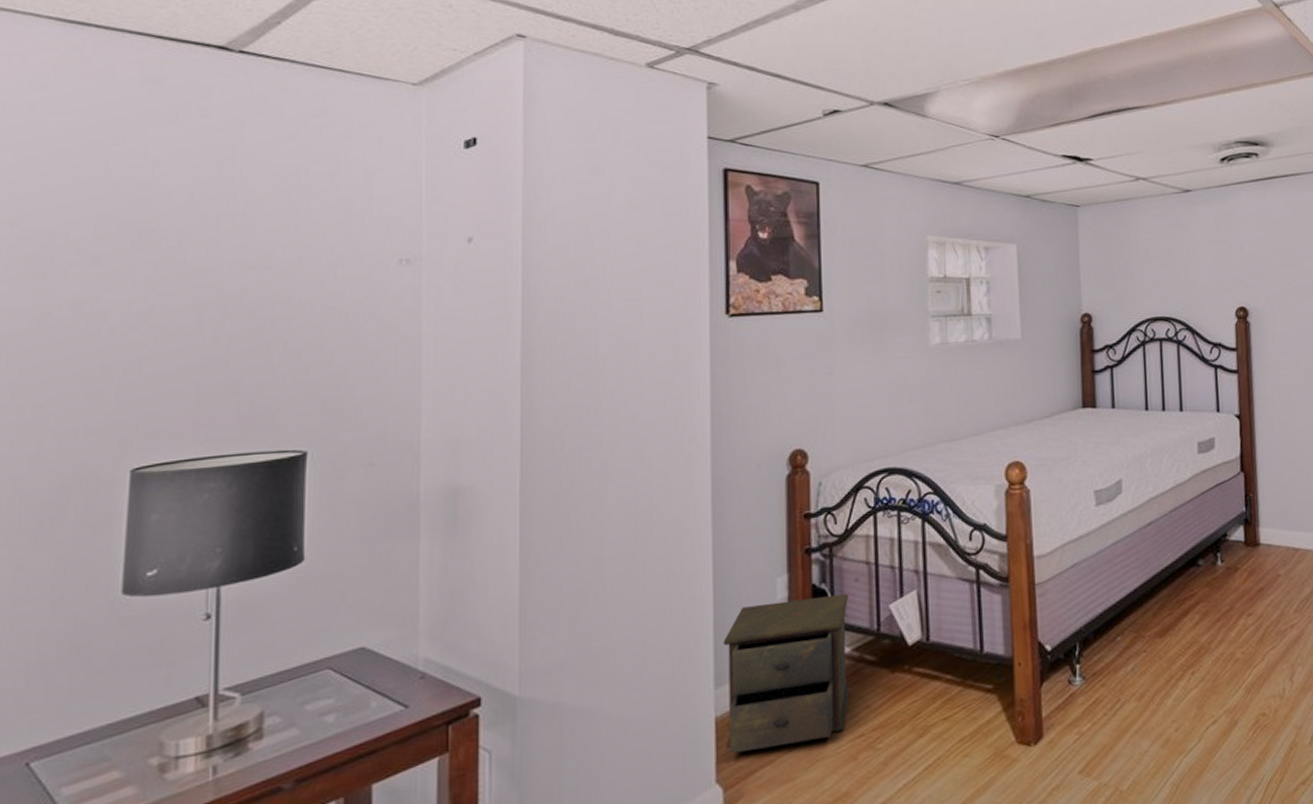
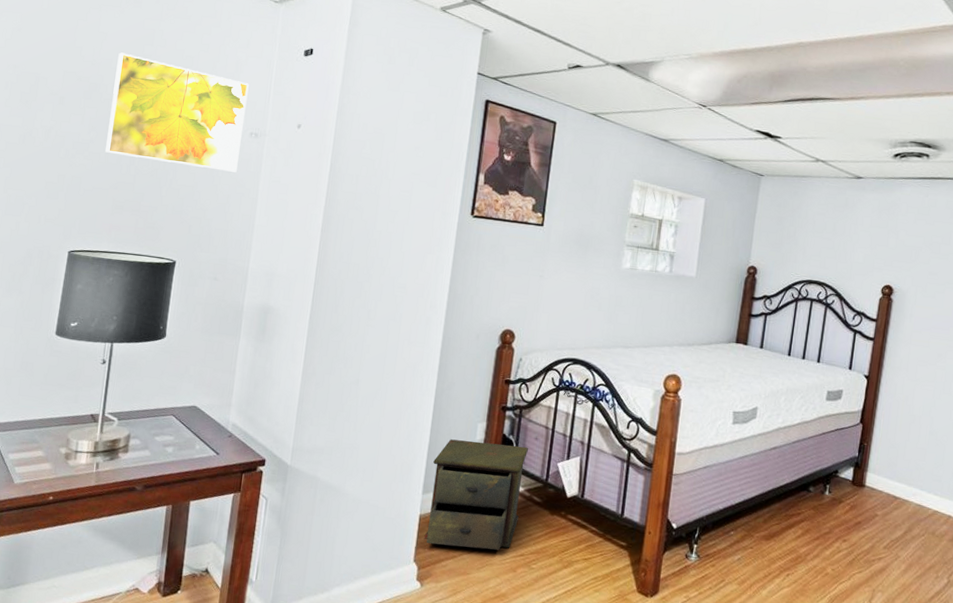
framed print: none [176,180,389,321] -> present [105,52,249,173]

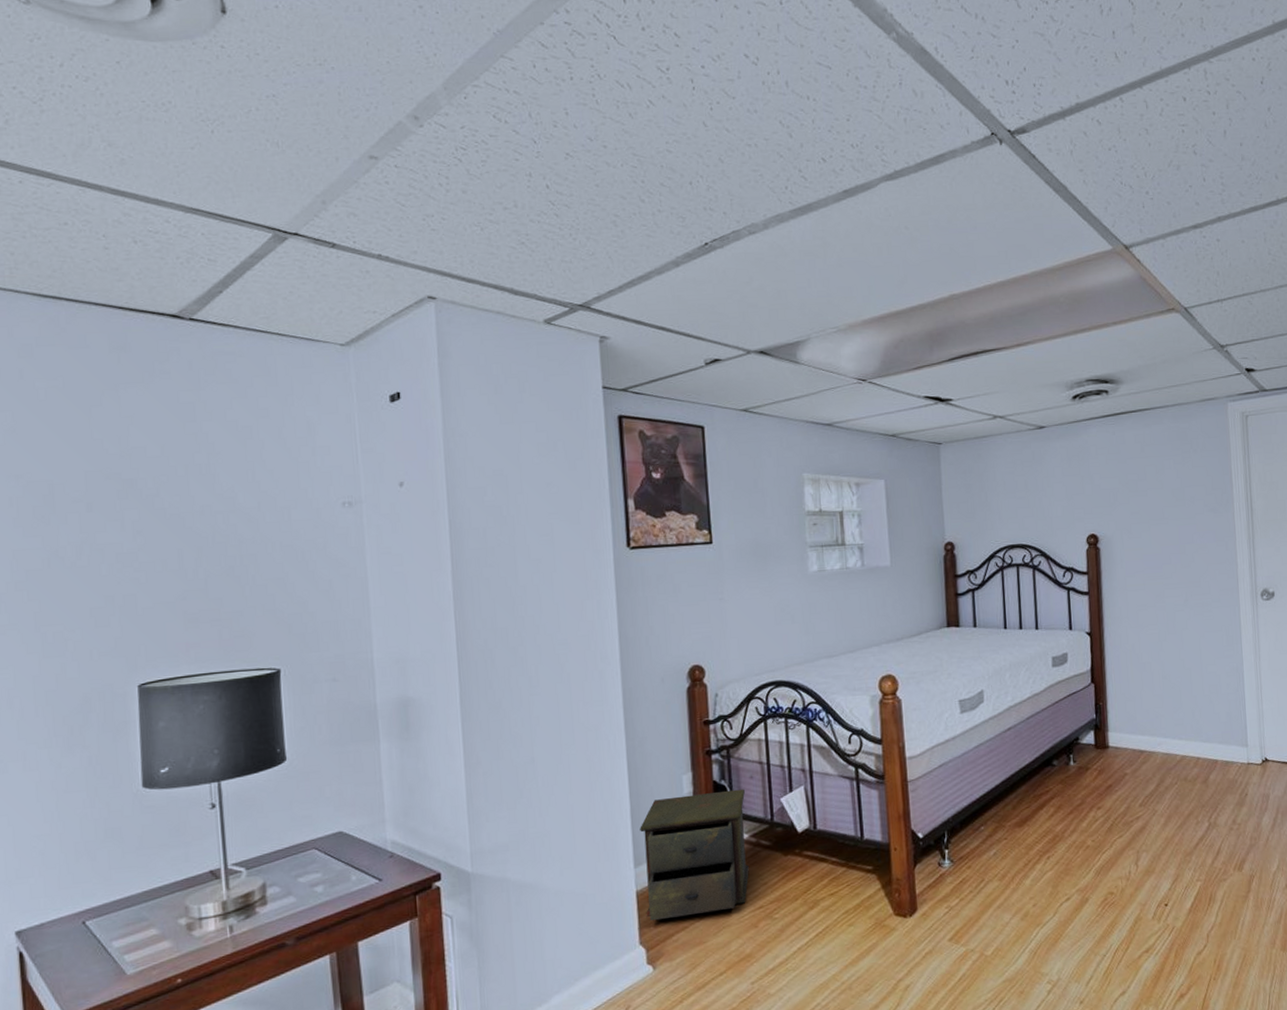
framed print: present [105,52,249,173] -> none [153,436,335,559]

